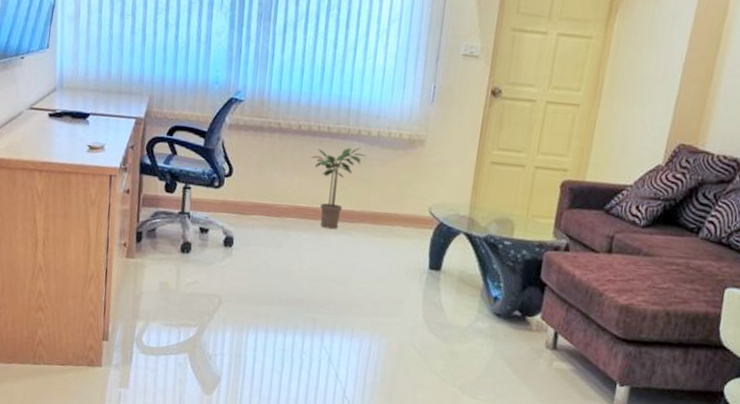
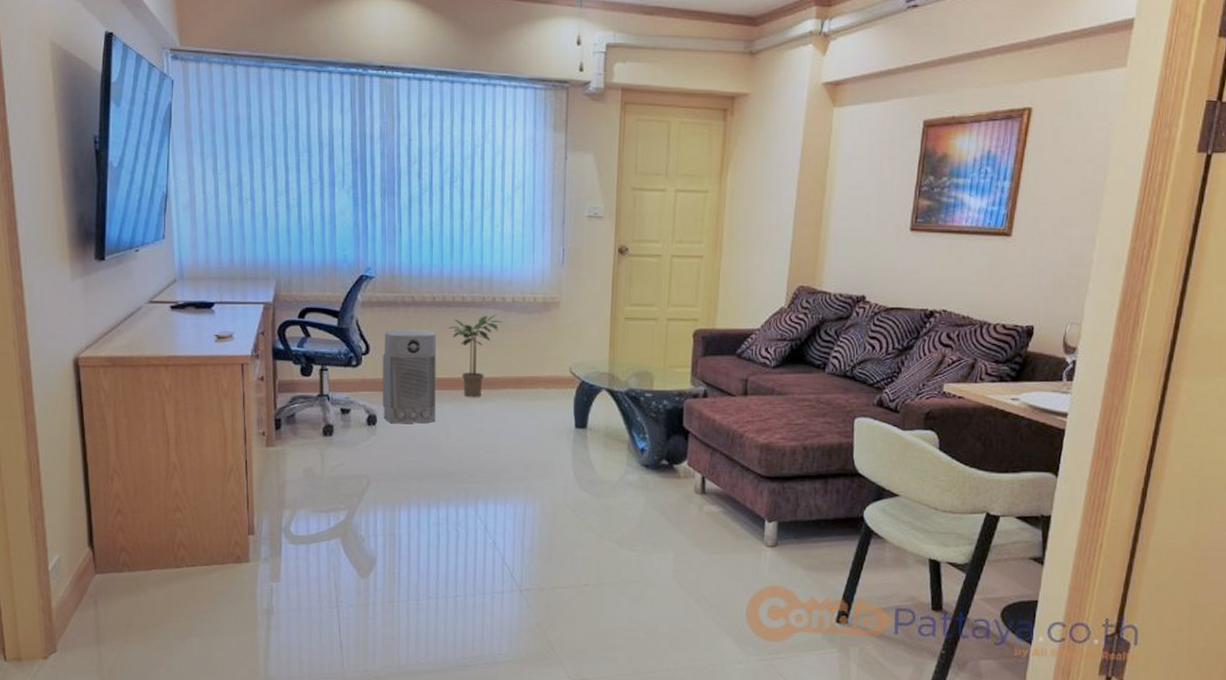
air purifier: none [240,154,299,250] -> present [382,328,437,424]

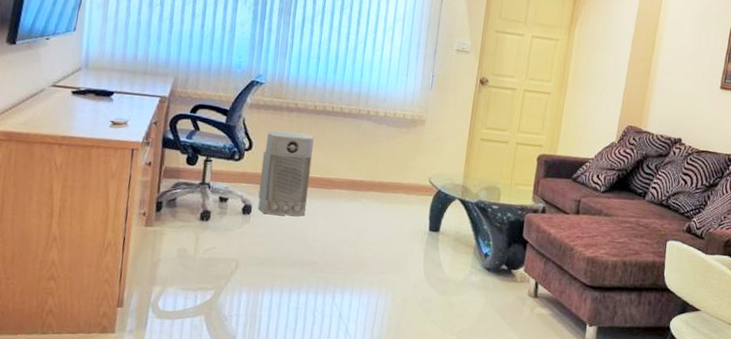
potted plant: present [448,315,502,398] -> none [326,126,374,198]

